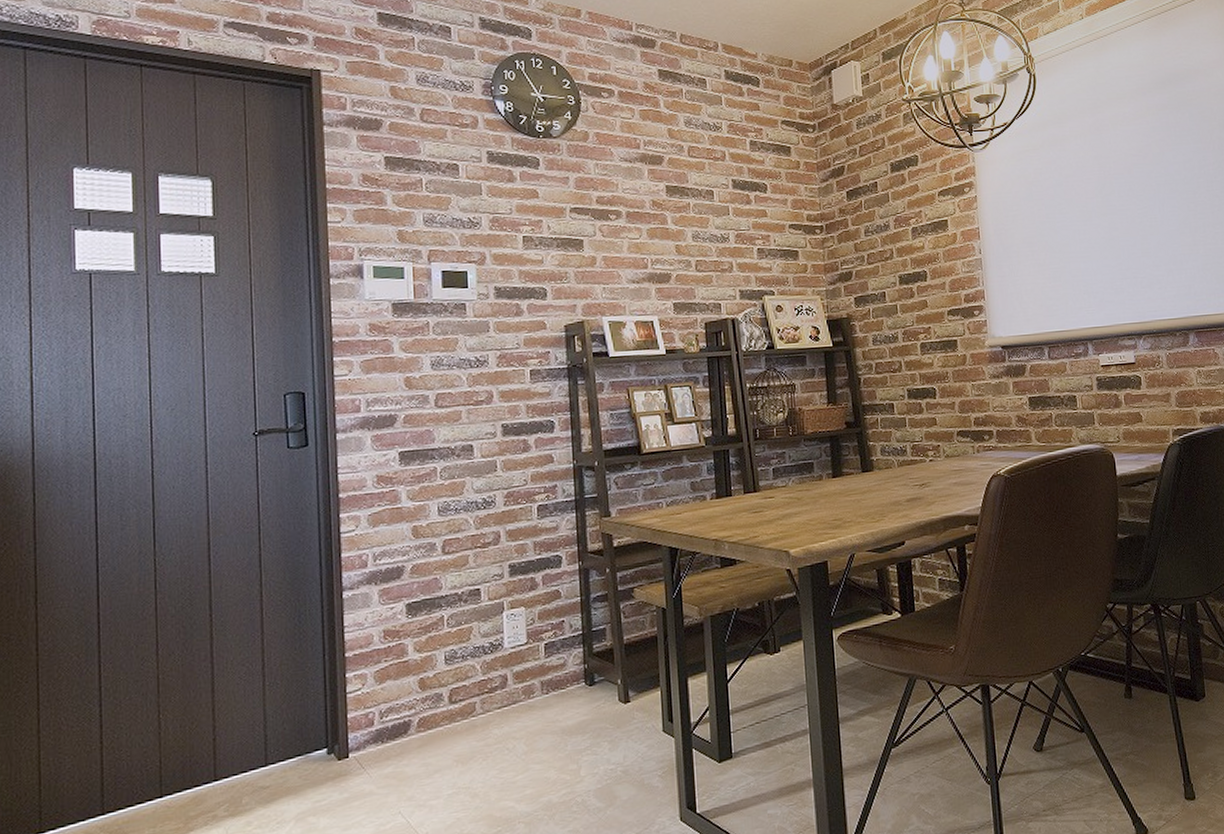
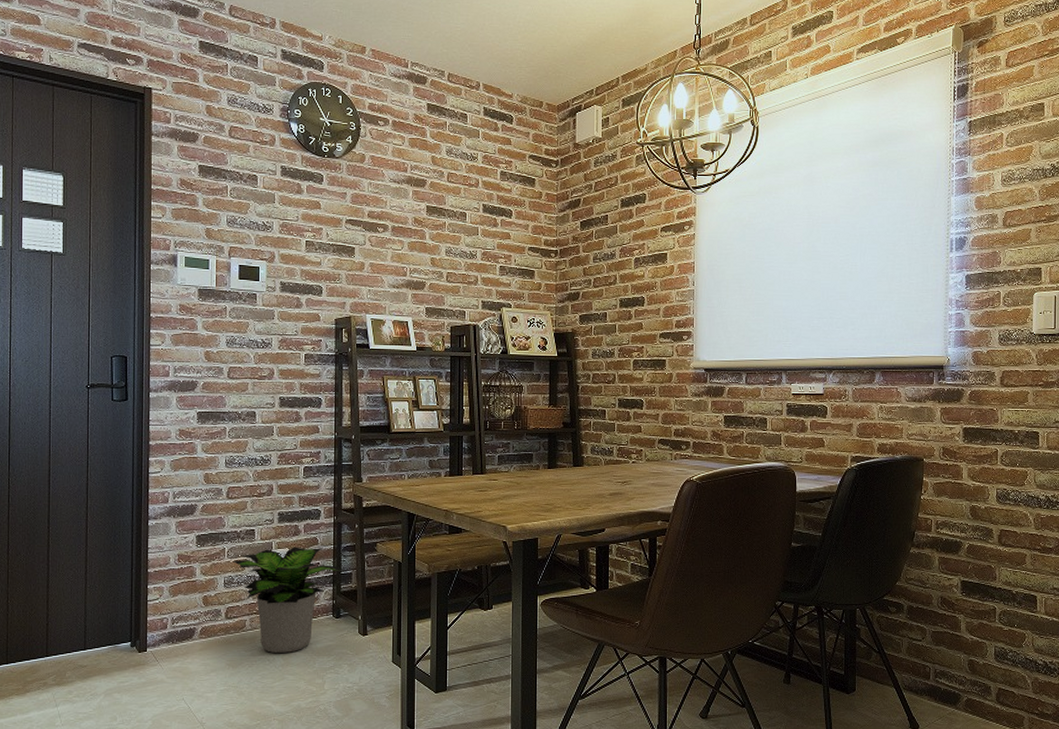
potted plant: none [455,602,594,740] -> present [233,547,343,654]

